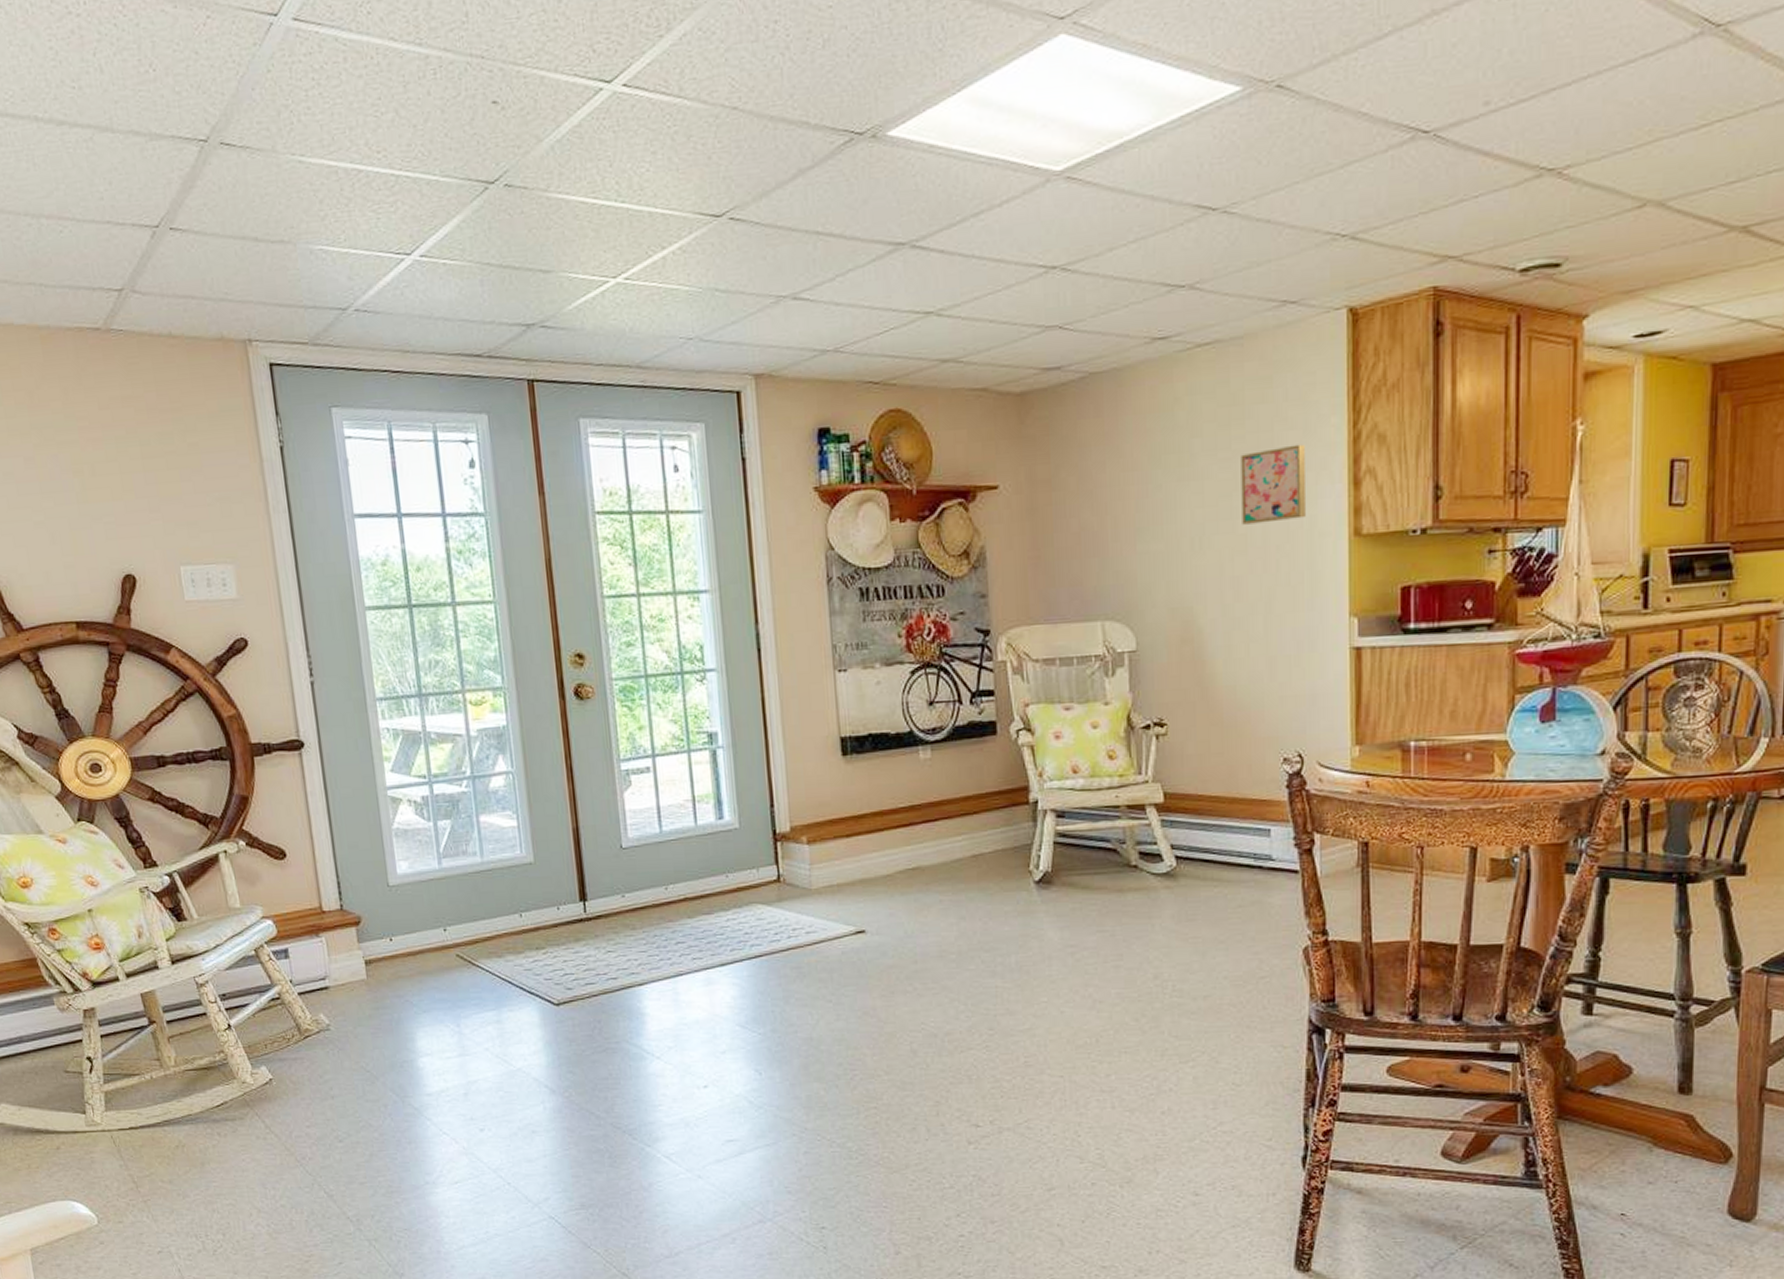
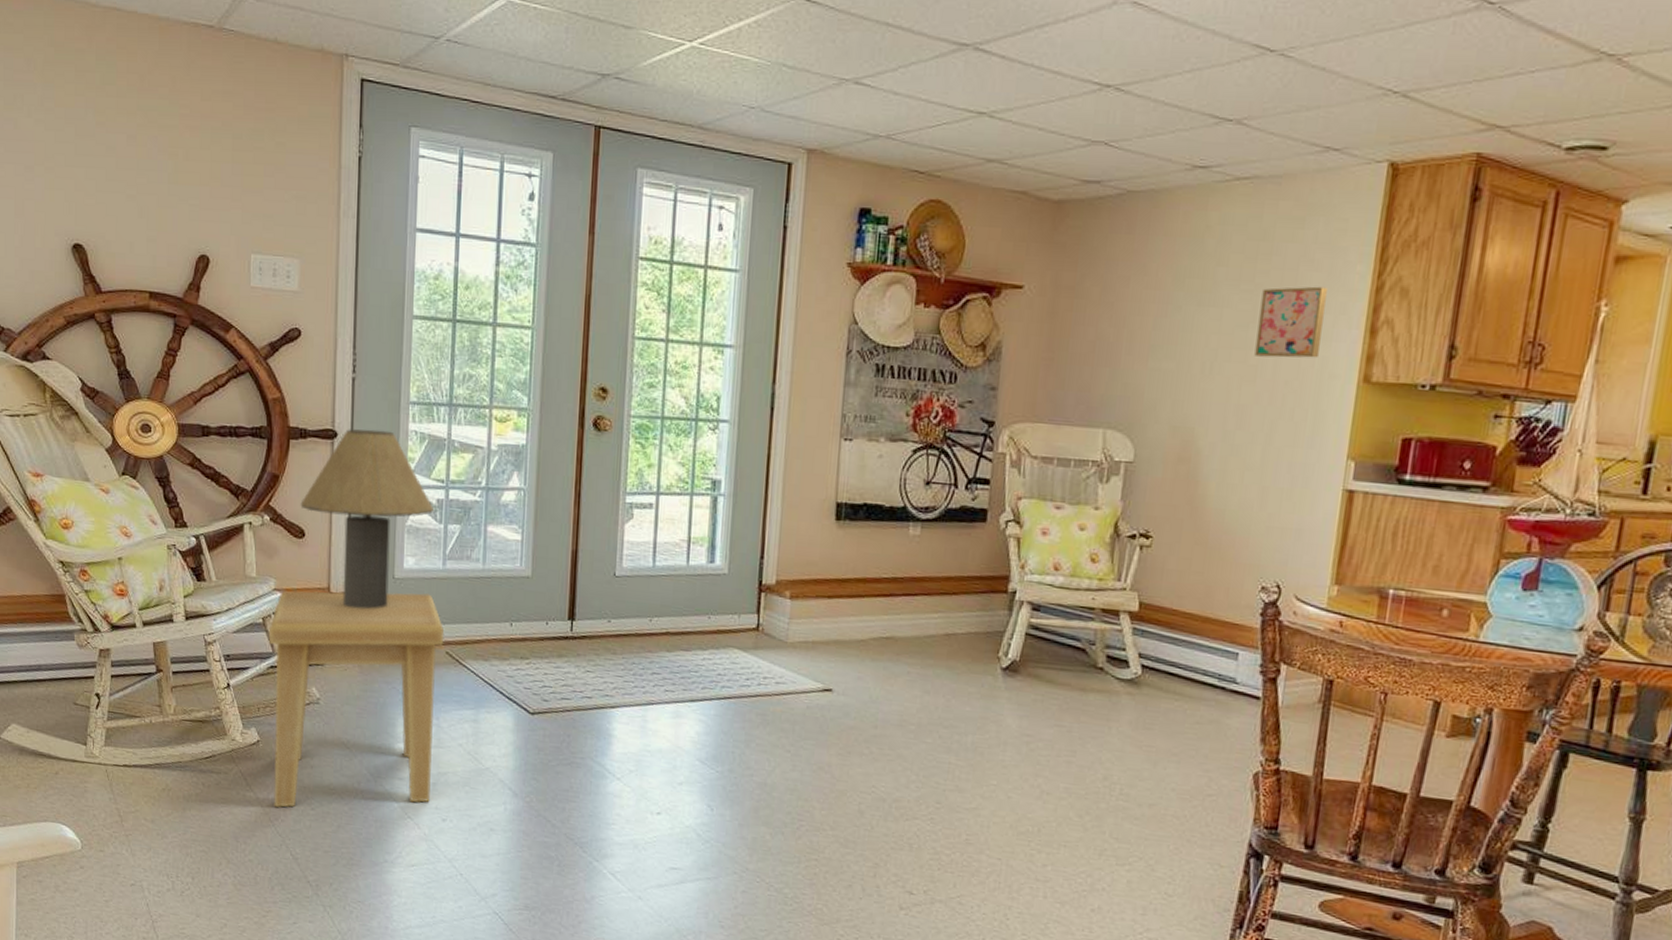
side table: none [263,897,464,1146] -> present [268,591,444,808]
table lamp: none [276,732,421,925] -> present [300,429,435,610]

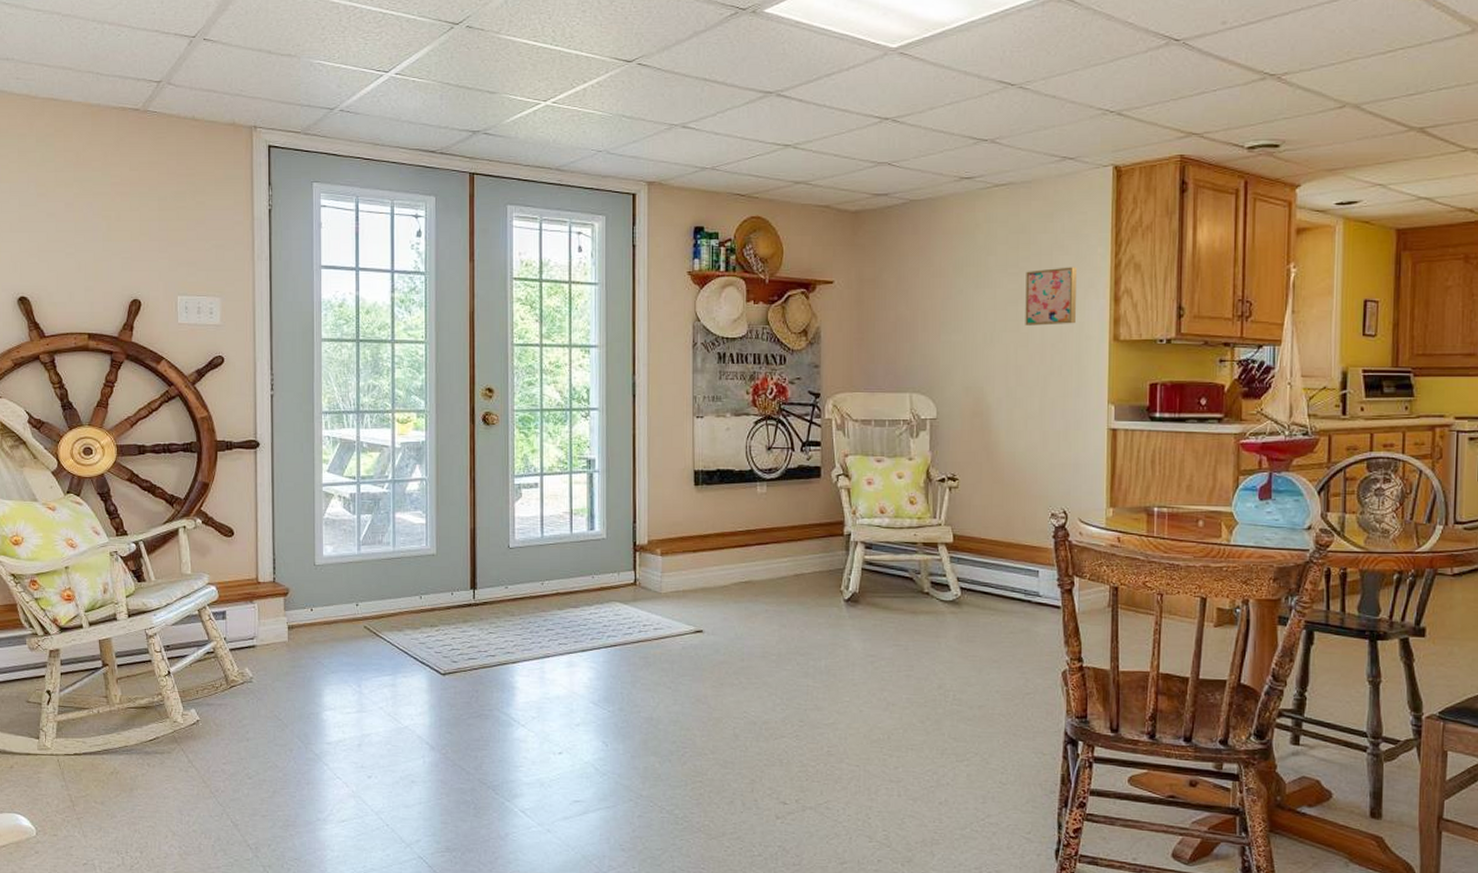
side table: present [268,591,444,808] -> none [204,576,361,780]
table lamp: present [300,429,435,610] -> none [229,438,348,595]

